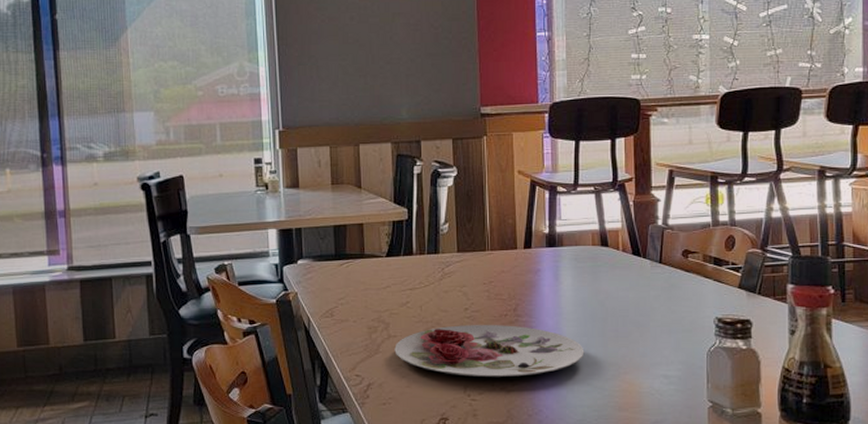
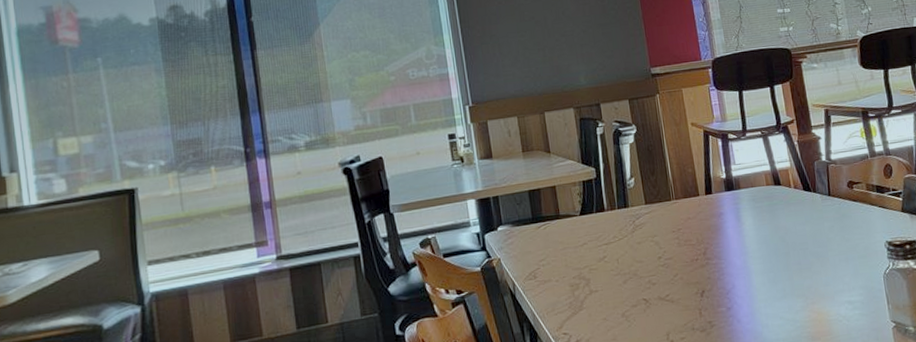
plate: present [394,325,585,378] -> none [597,268,773,323]

